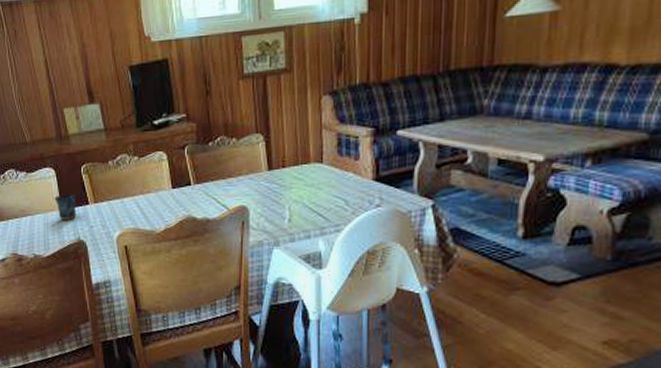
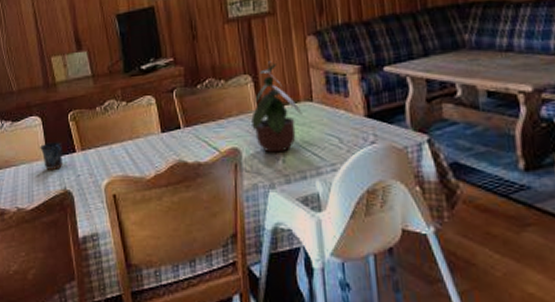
potted plant: none [261,120,312,212] -> present [251,61,303,153]

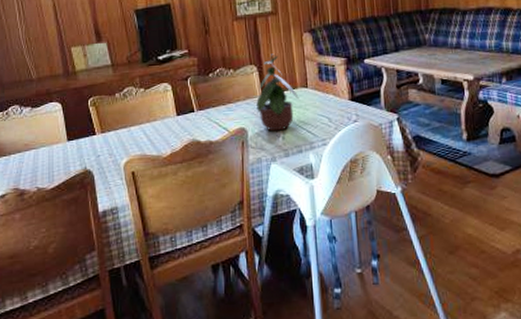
mug: present [40,142,63,170] -> none [60,126,84,152]

